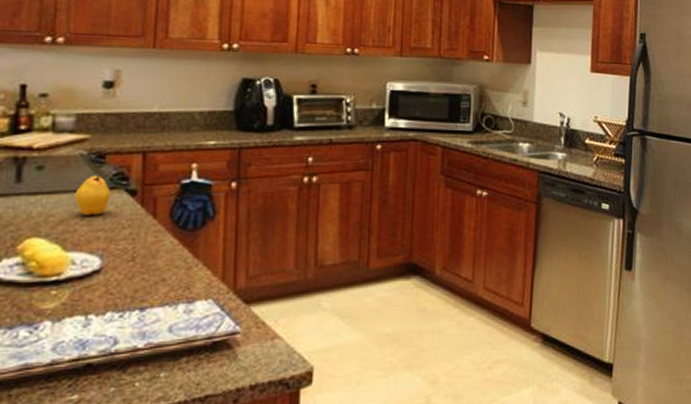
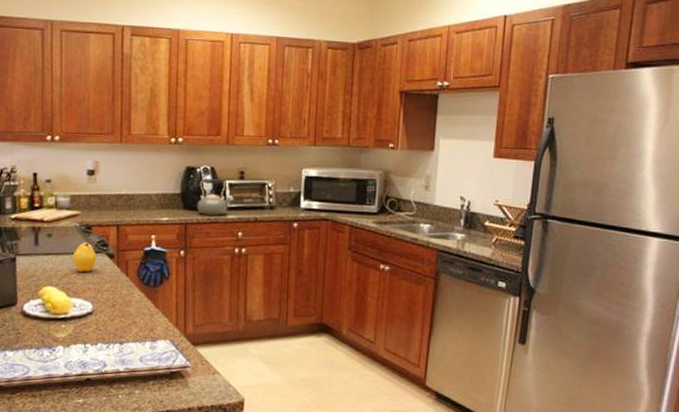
kettle: none [254,93,303,138] -> present [196,178,234,216]

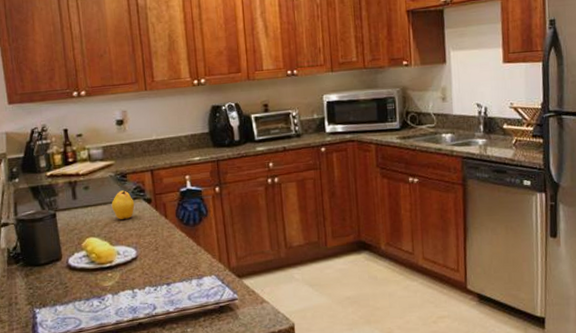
kettle: present [196,178,234,216] -> none [226,114,261,150]

